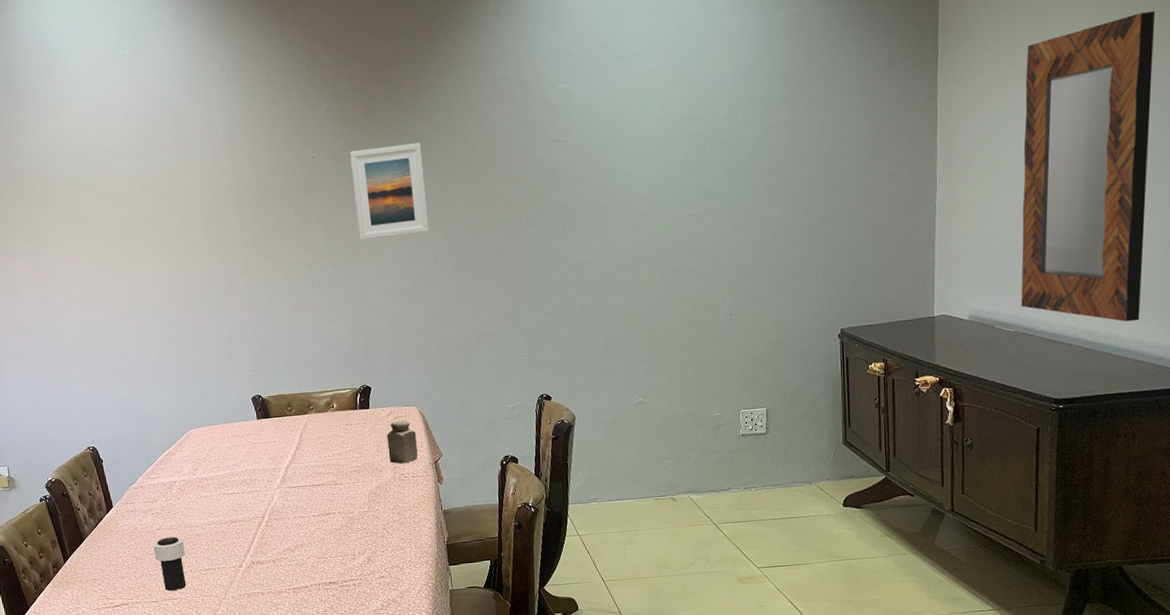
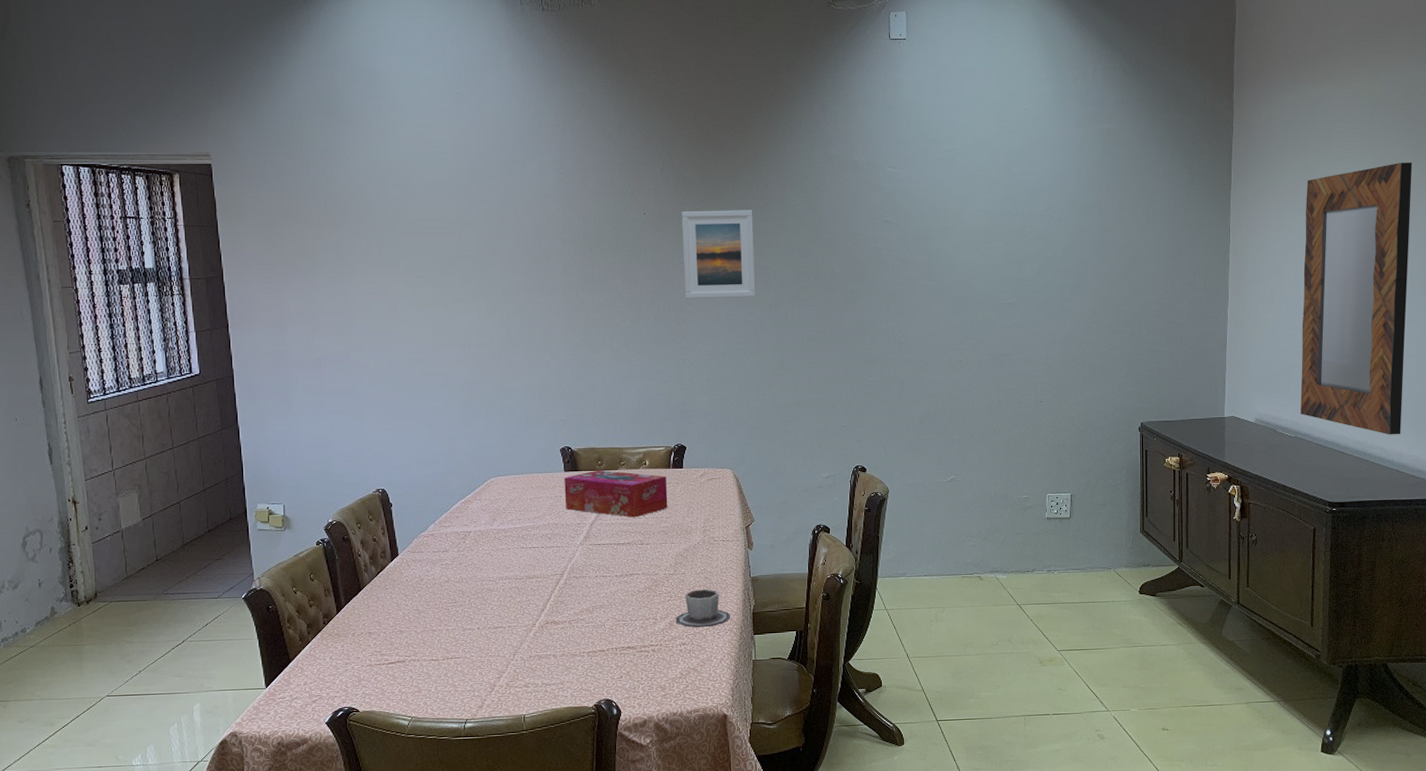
cup: present [153,537,187,591] -> none [439,590,475,649]
tissue box: none [257,415,358,460] -> present [564,469,668,518]
cup: none [372,524,426,562] -> present [675,589,731,628]
salt shaker: present [387,420,418,464] -> none [699,482,729,527]

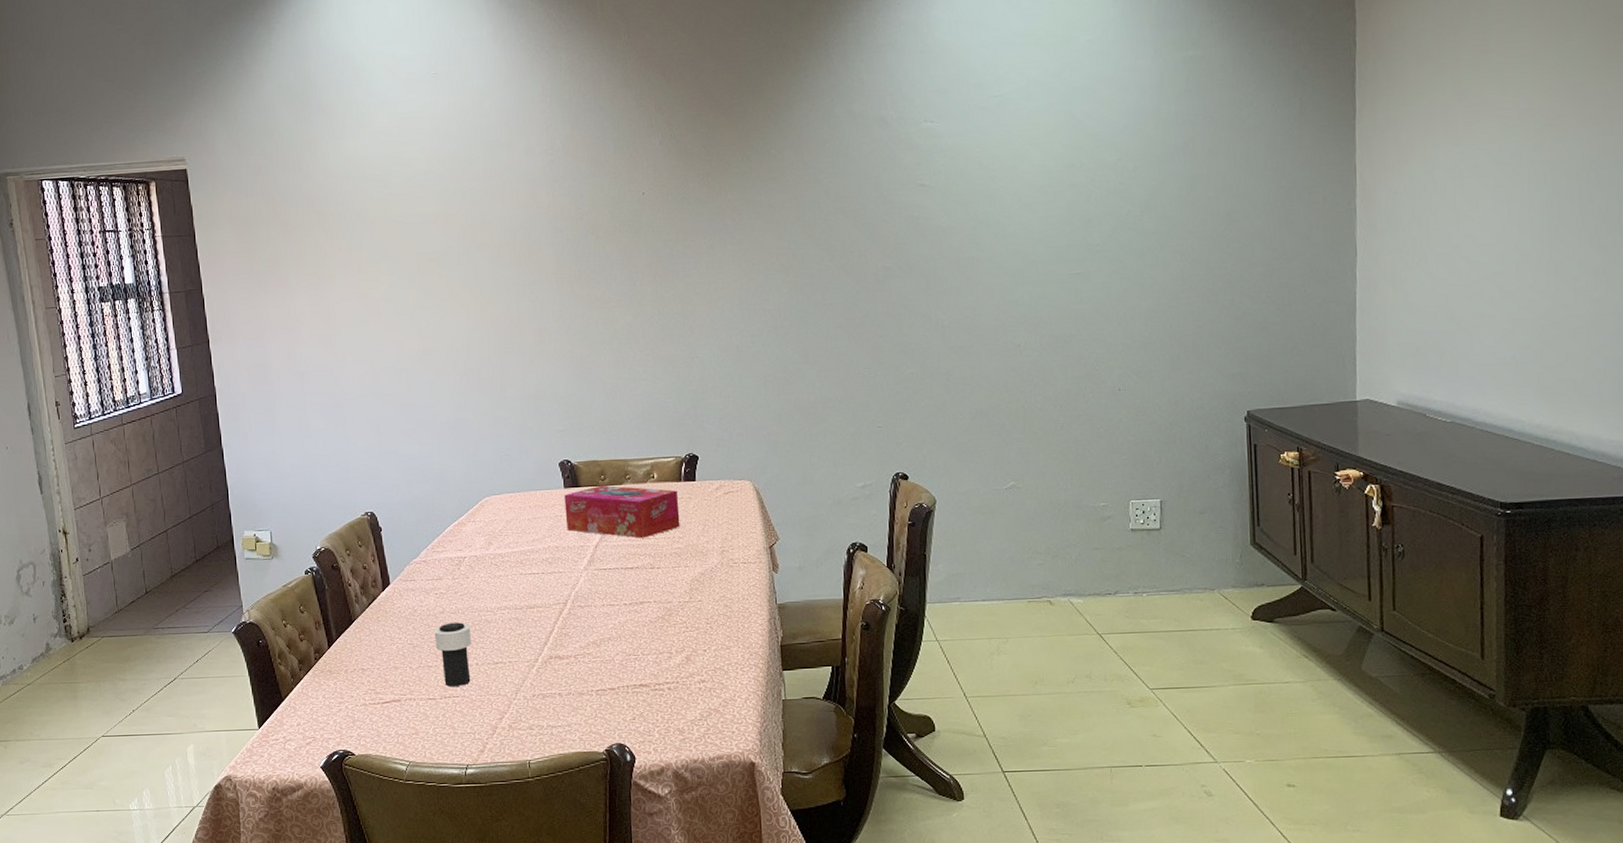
cup: none [439,590,475,649] -> present [434,622,472,686]
cup: present [675,589,731,628] -> none [692,618,756,663]
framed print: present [682,210,756,300] -> none [685,181,773,289]
home mirror: present [1300,162,1413,435] -> none [1456,67,1603,416]

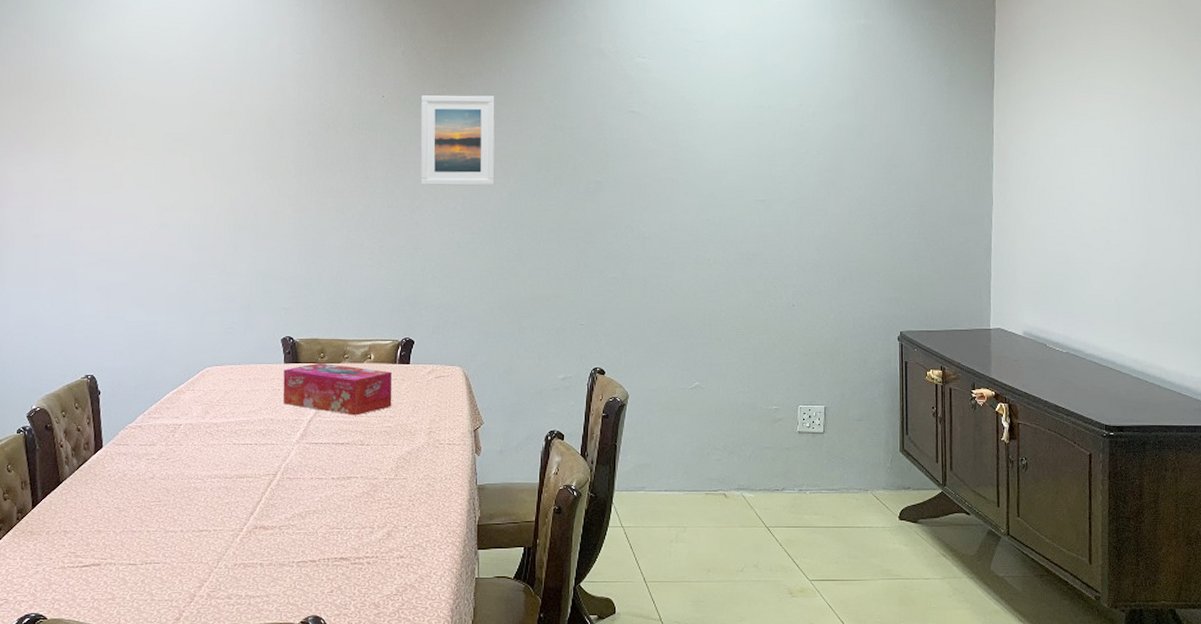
cup: present [434,622,472,686] -> none [141,489,179,552]
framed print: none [685,181,773,289] -> present [420,95,495,186]

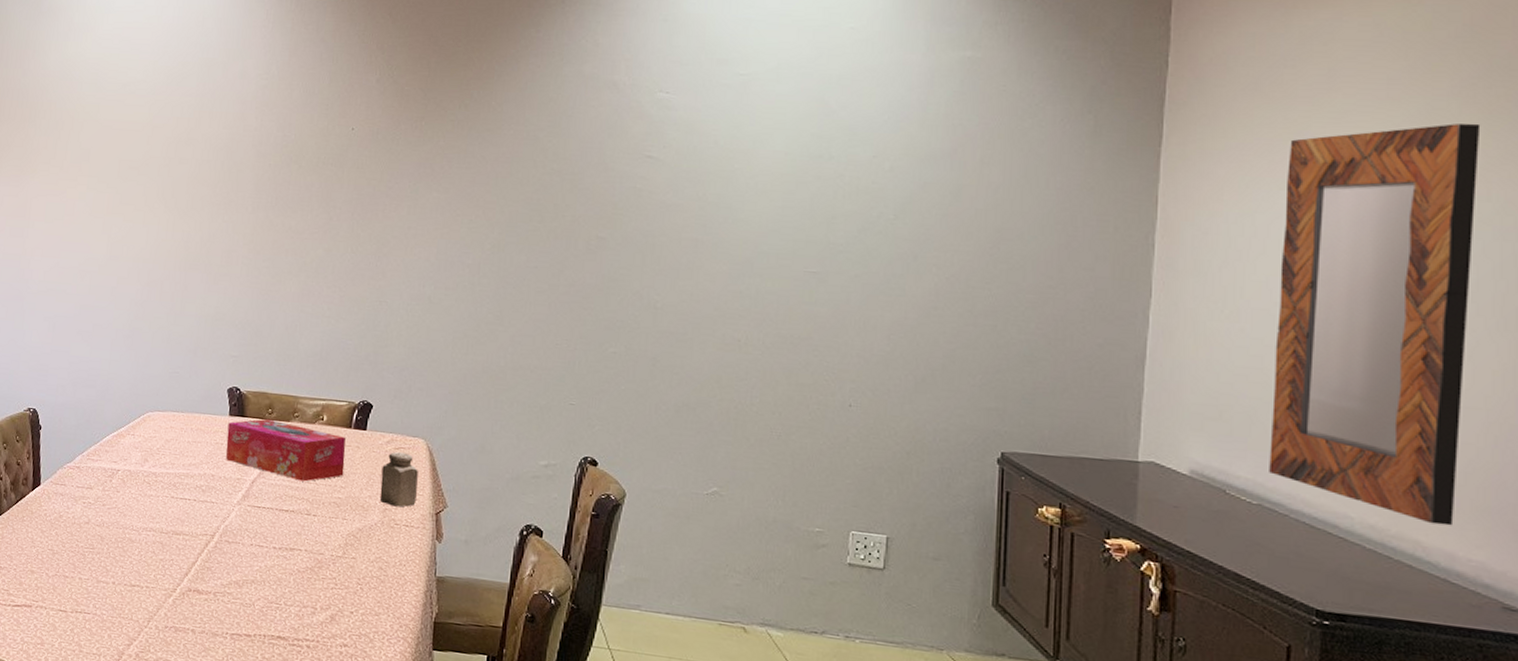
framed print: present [420,95,495,186] -> none [390,129,482,236]
salt shaker: none [424,381,457,429] -> present [379,452,418,507]
home mirror: none [1072,66,1185,354] -> present [1269,123,1481,526]

